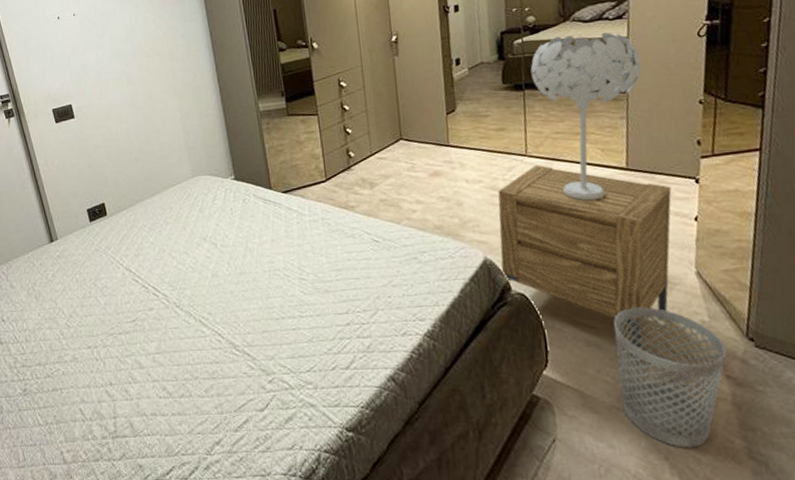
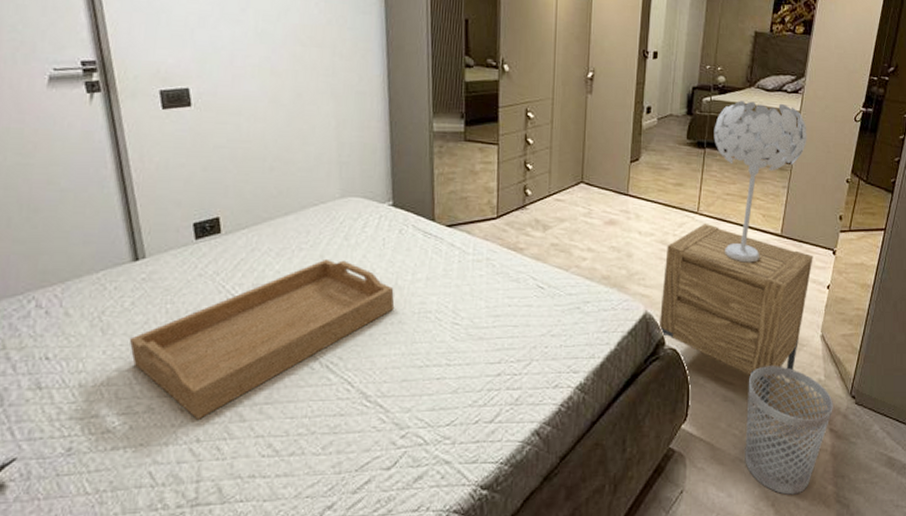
serving tray: none [54,229,248,367] -> present [129,258,395,420]

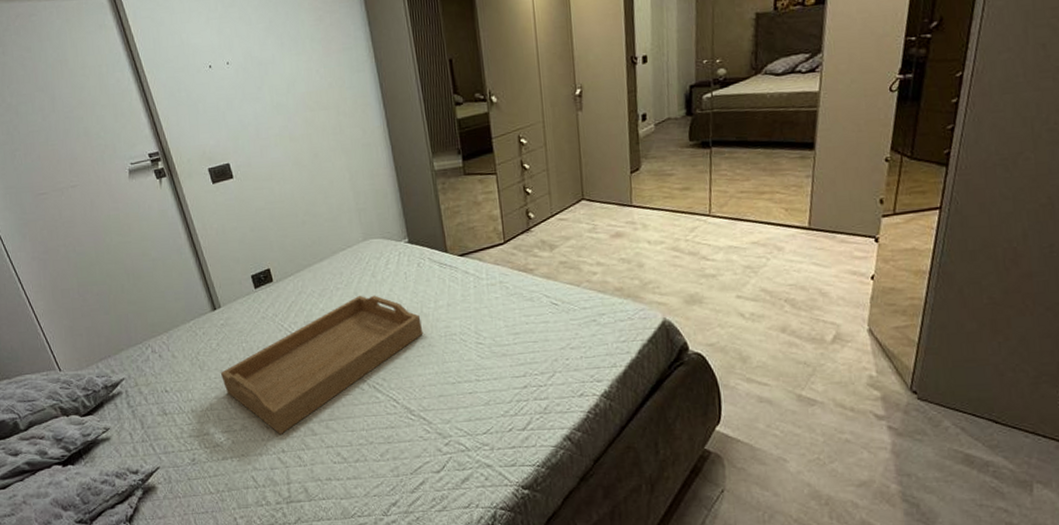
nightstand: present [658,224,813,418] -> none [679,225,851,417]
table lamp: present [714,100,807,263] -> none [718,86,832,261]
wastebasket: present [745,366,833,495] -> none [785,364,890,494]

